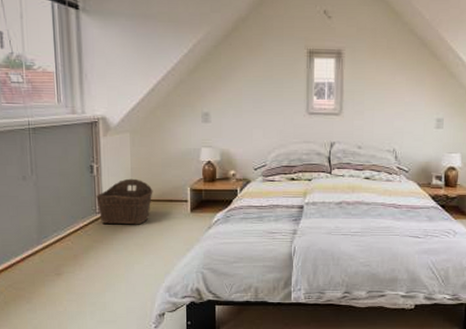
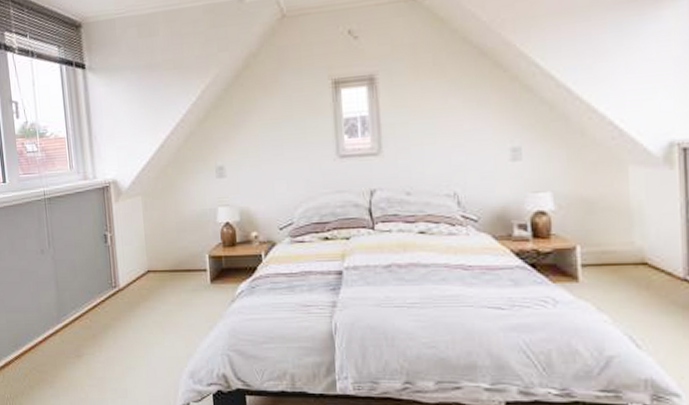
wicker basket: present [96,178,153,225] -> none [111,247,169,300]

